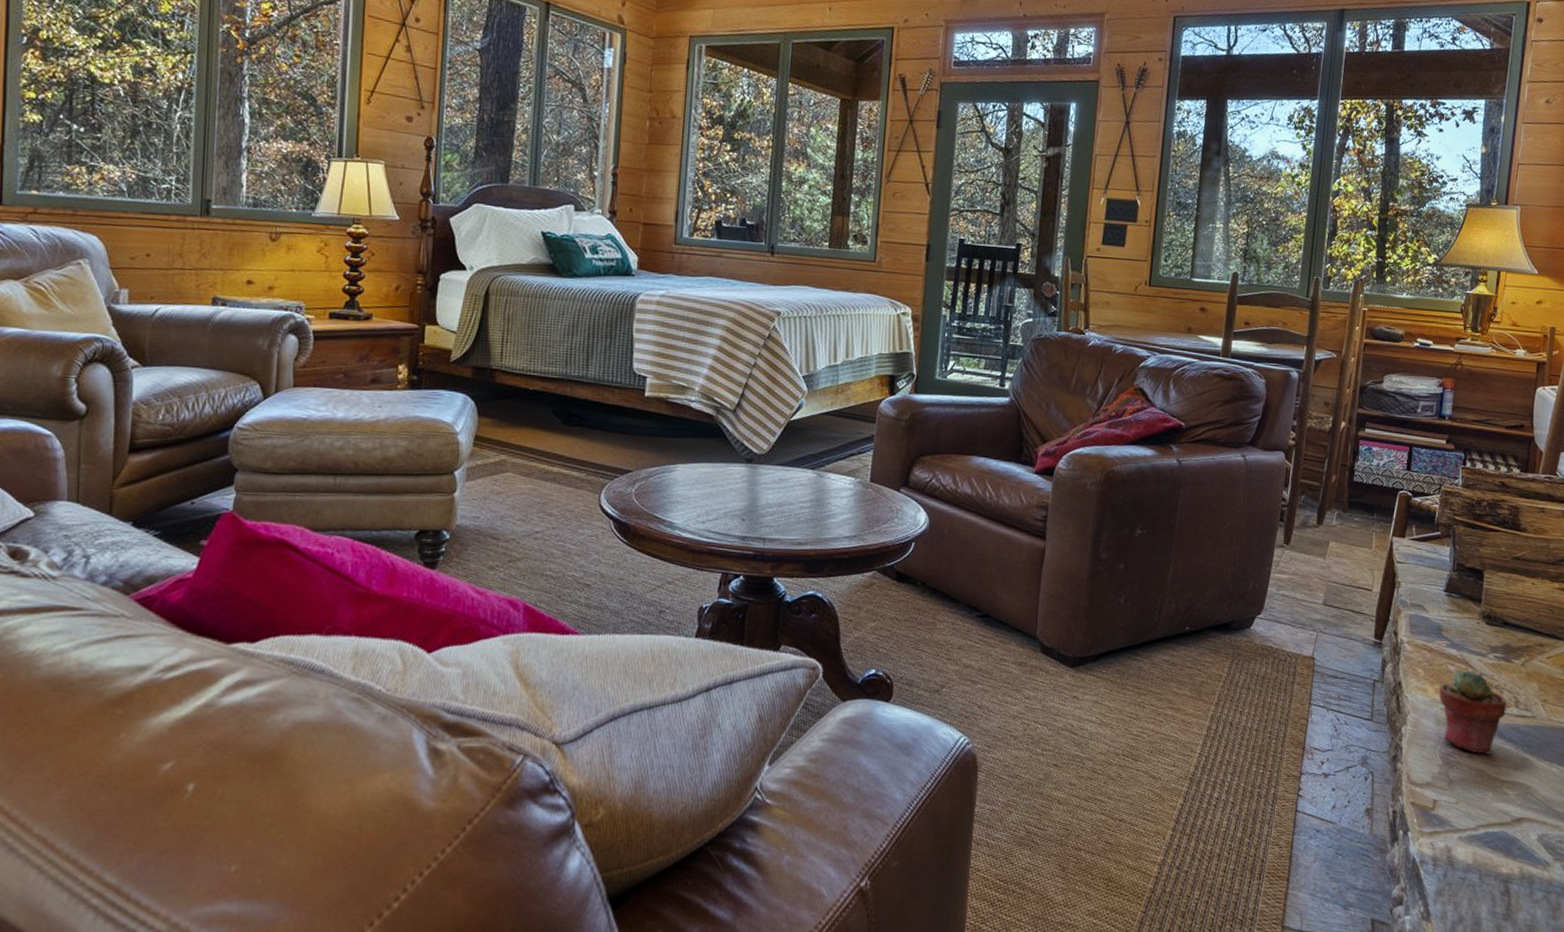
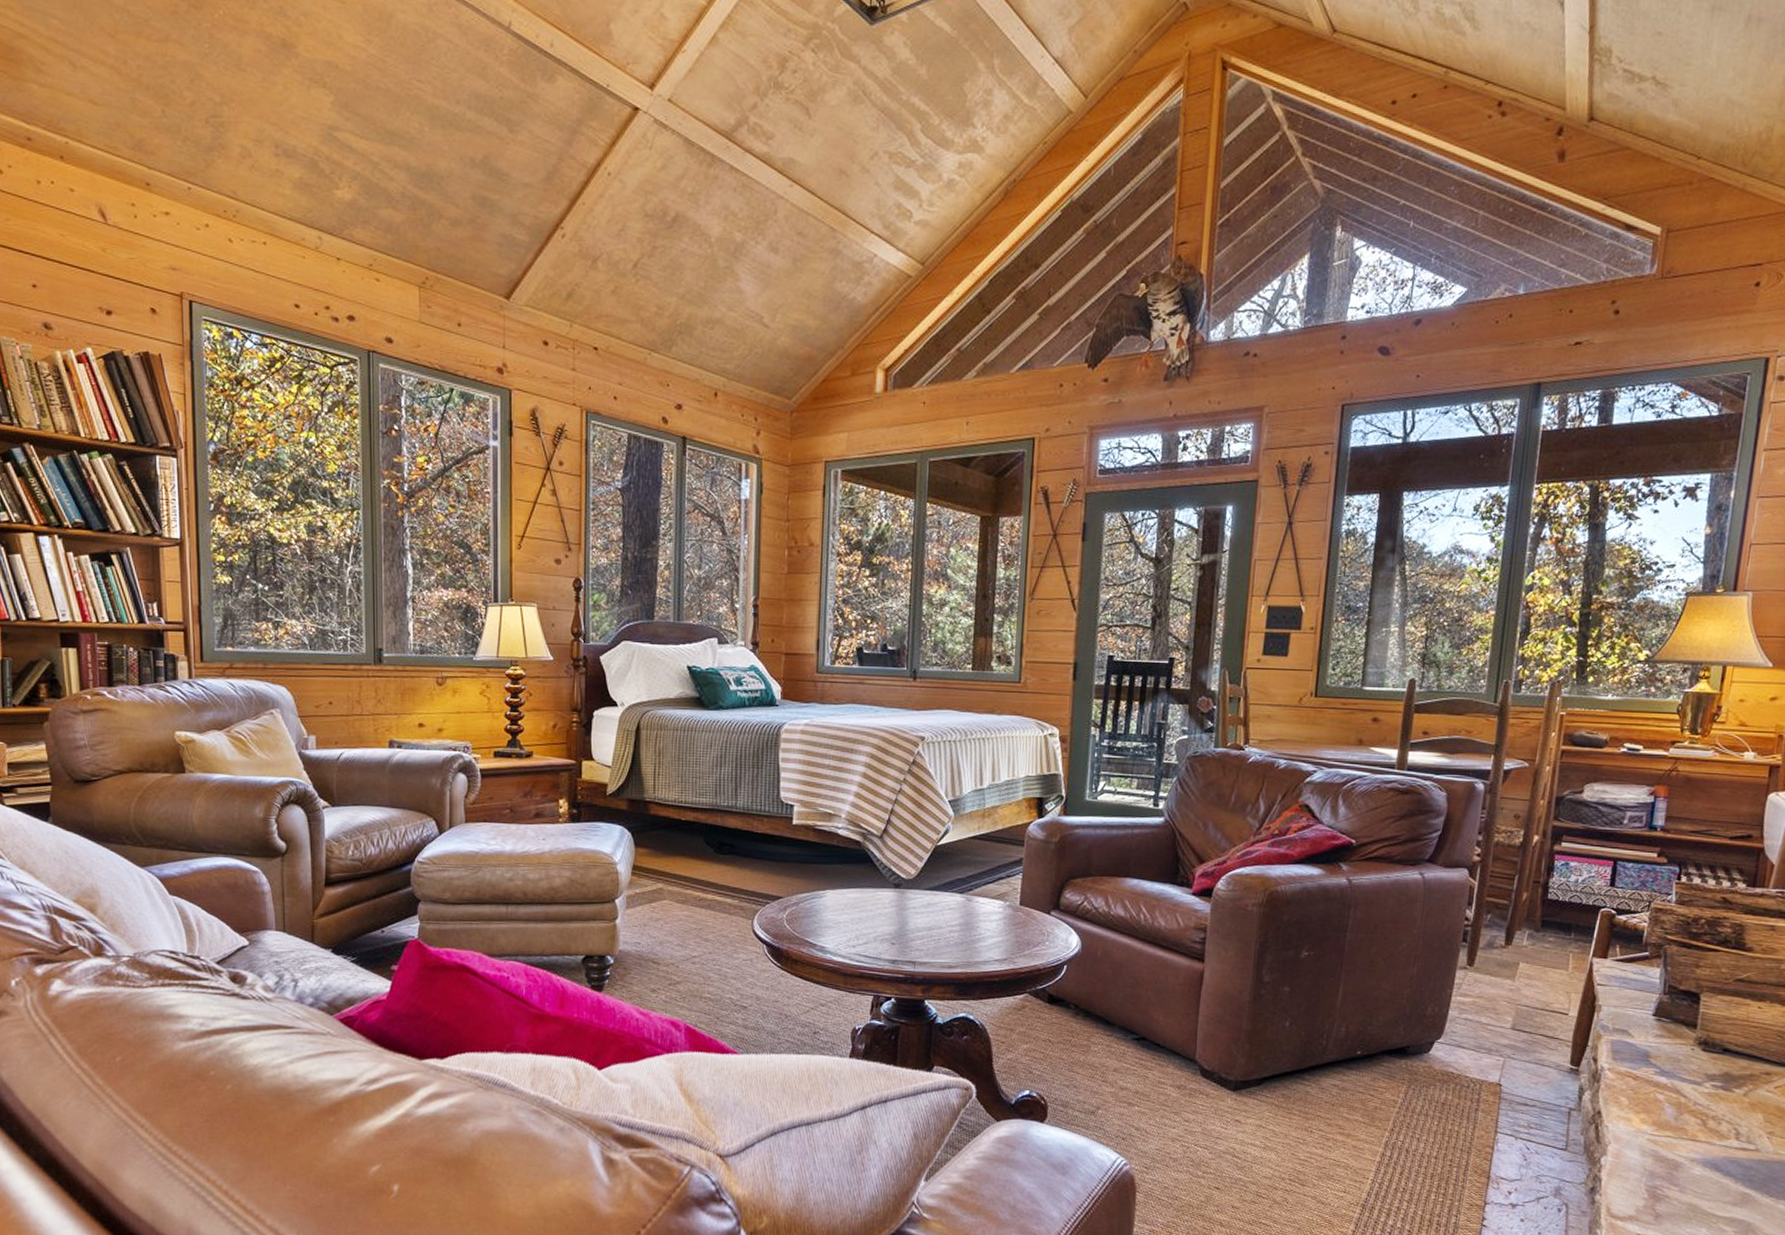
potted succulent: present [1439,670,1507,755] -> none [1645,1099,1726,1190]

